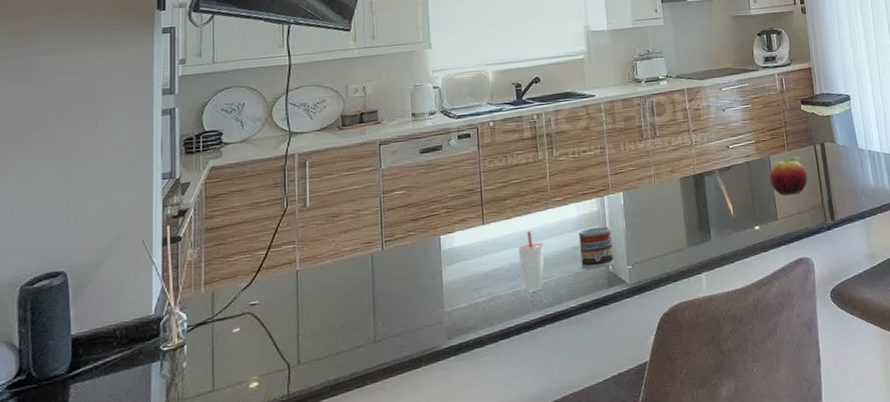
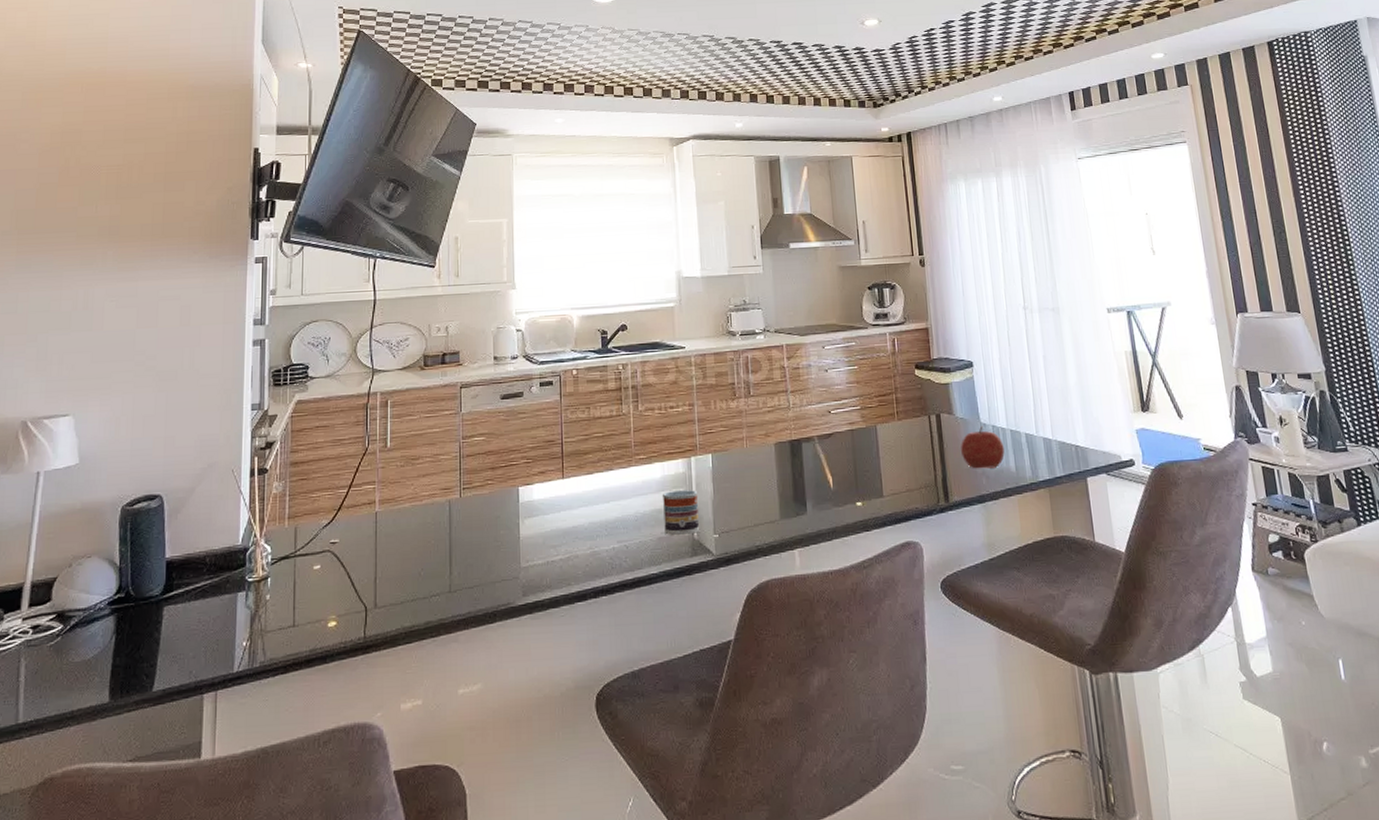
cup: present [517,231,544,293] -> none [598,489,625,554]
fruit: present [769,156,808,196] -> none [875,426,920,470]
fruit: none [842,151,880,189] -> present [961,426,1005,469]

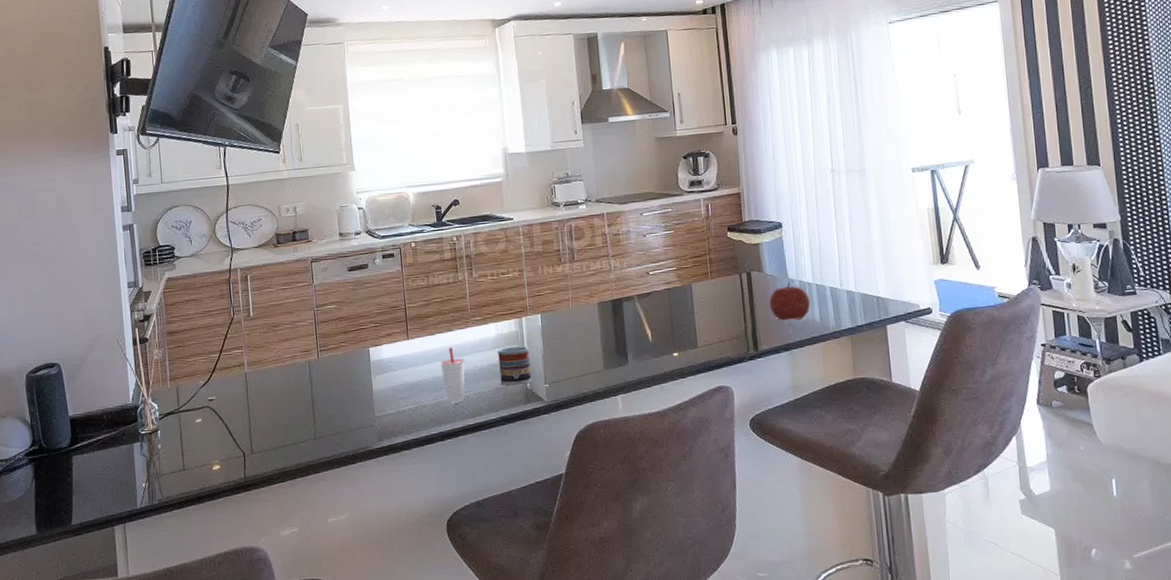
cup: none [598,489,625,554] -> present [440,347,465,404]

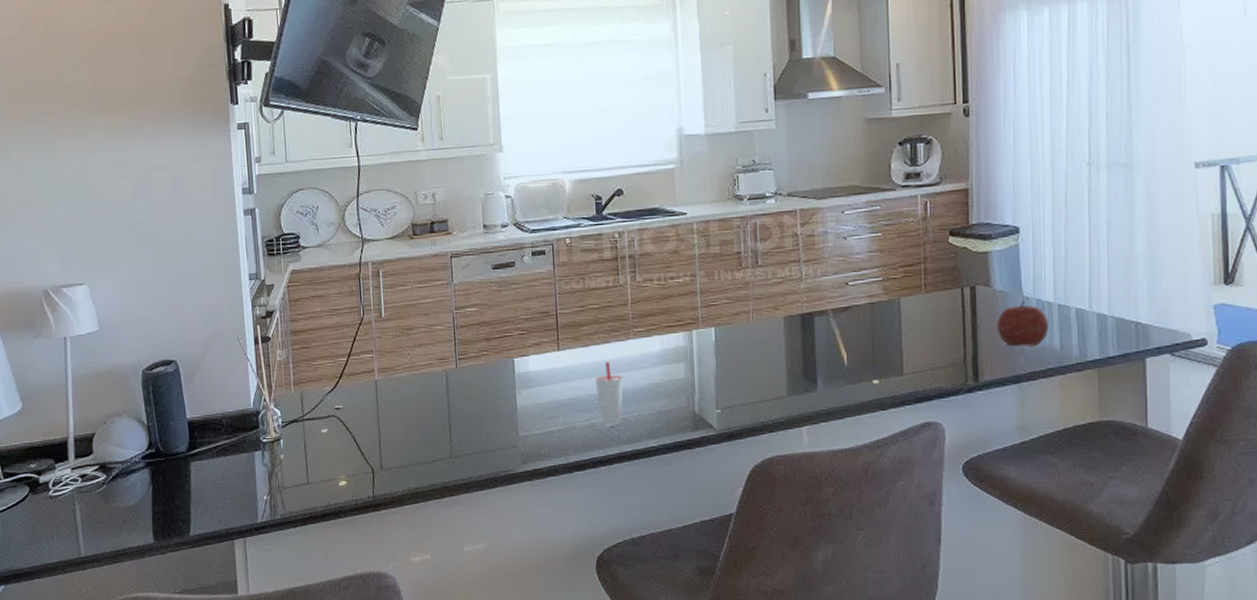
cup: present [498,346,532,387] -> none [662,364,702,410]

